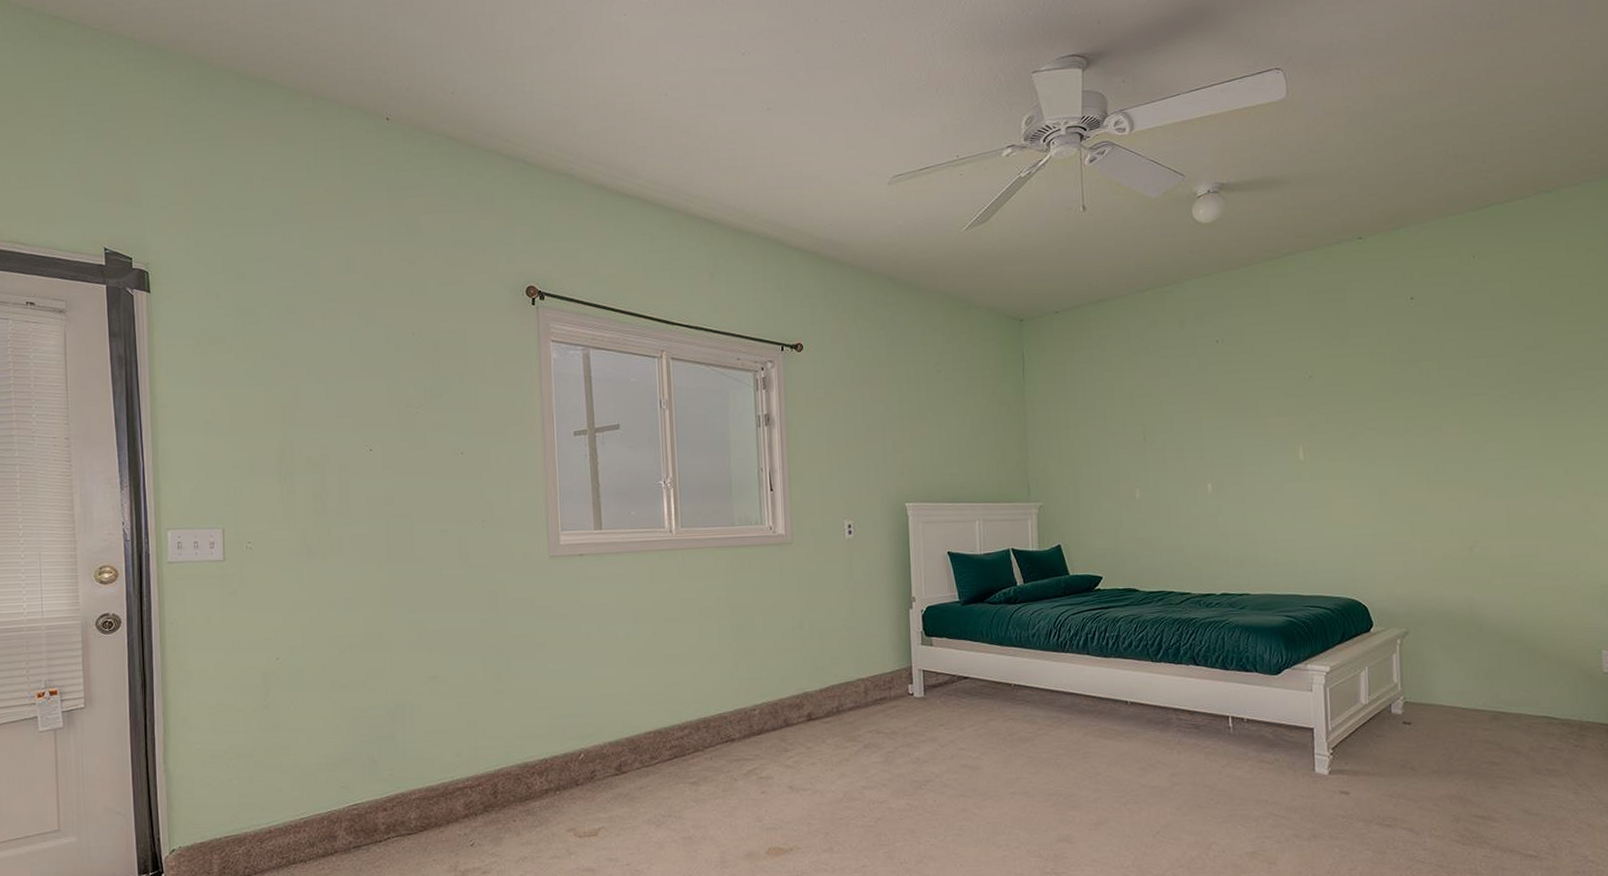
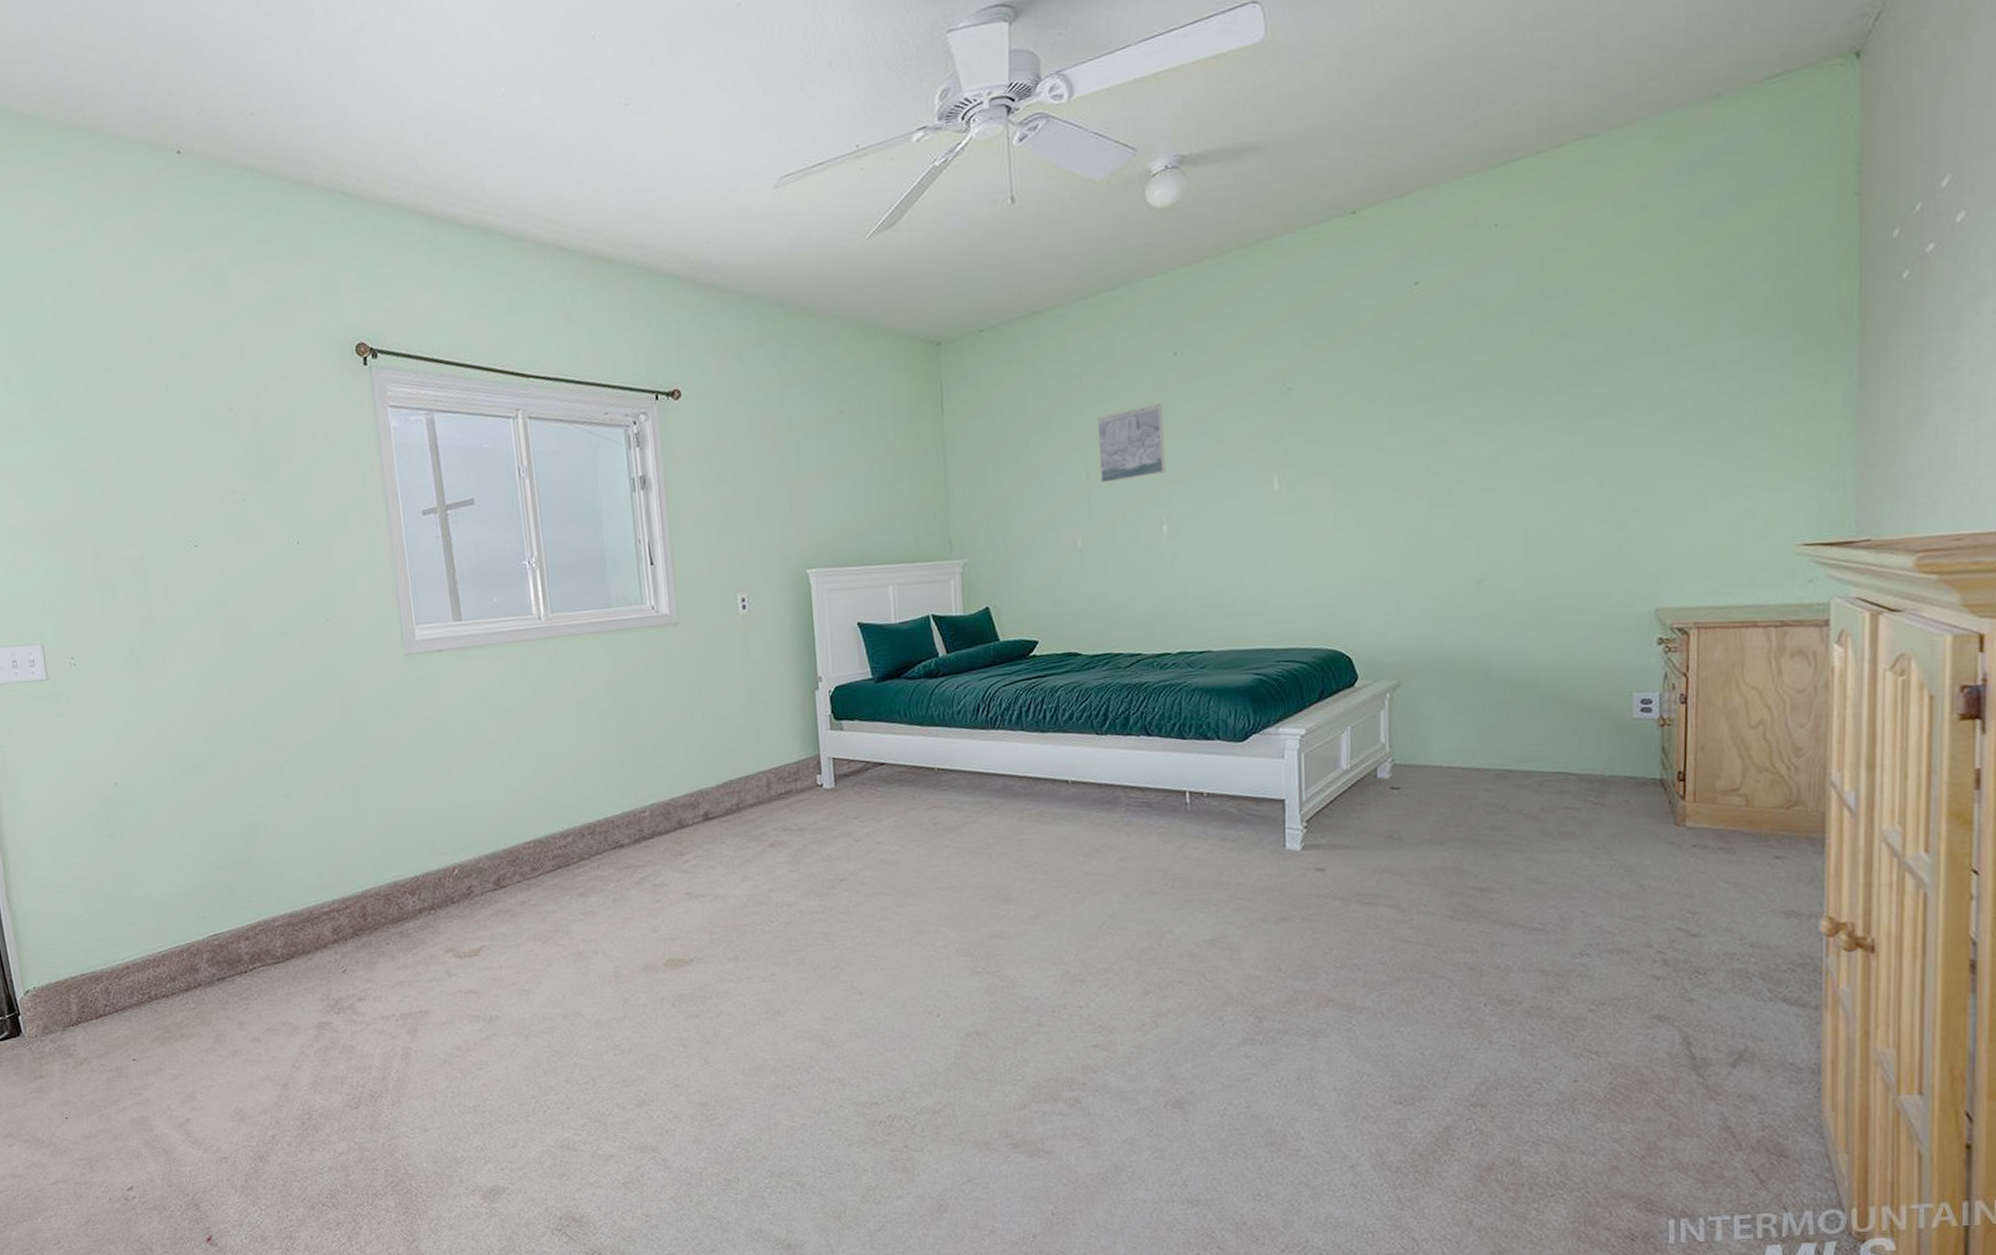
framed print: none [1152,382,1210,445] -> present [1096,403,1166,483]

